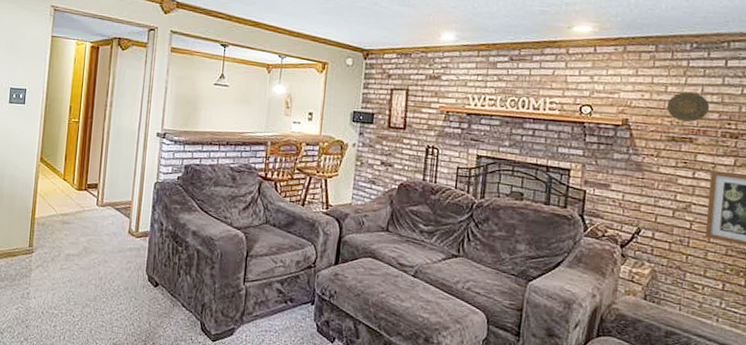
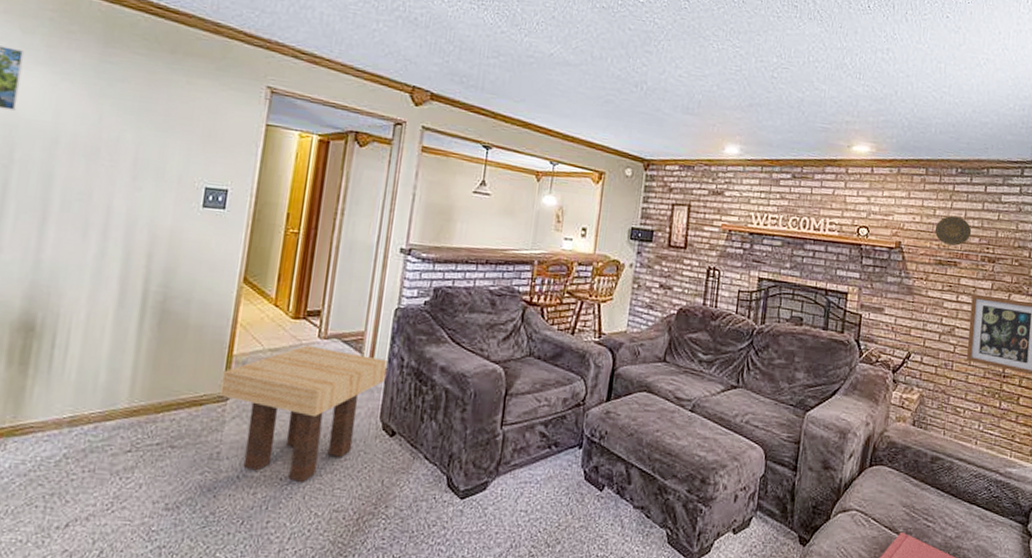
side table: none [27,211,150,320] -> present [220,345,387,482]

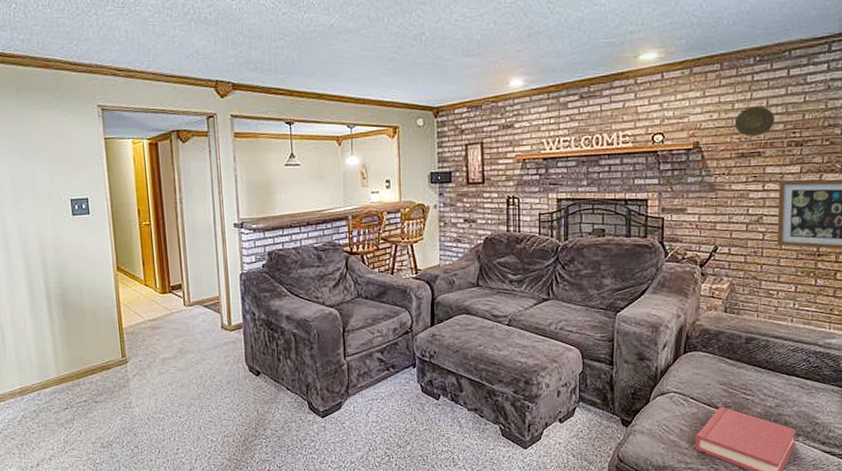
side table: present [220,345,387,482] -> none [119,313,243,418]

